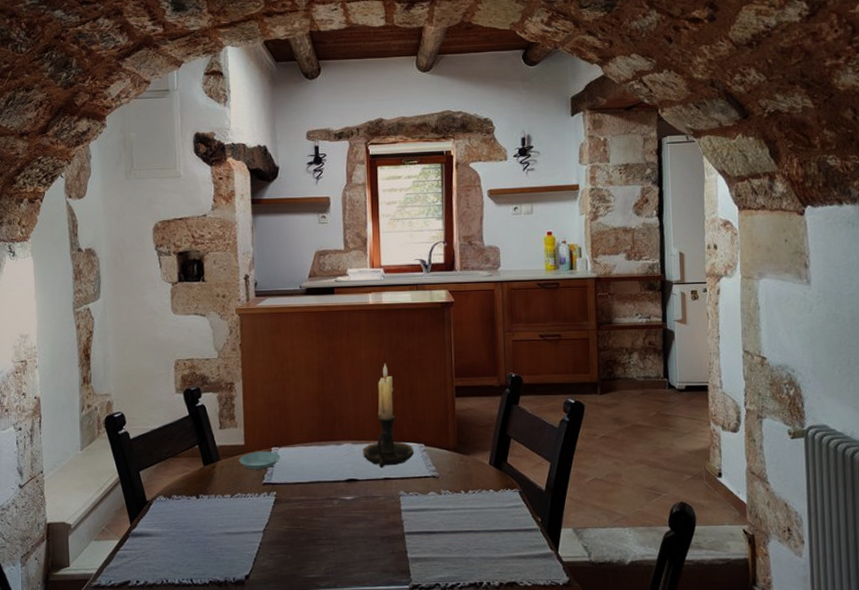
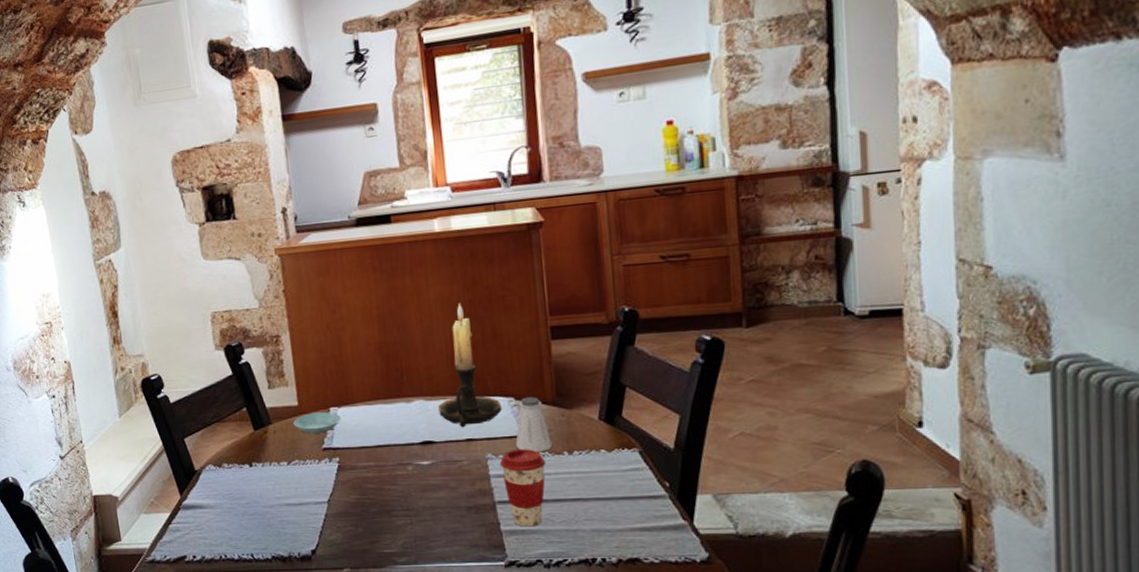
coffee cup: none [409,487,447,555] -> present [499,448,547,527]
saltshaker: none [423,444,452,491] -> present [515,397,553,453]

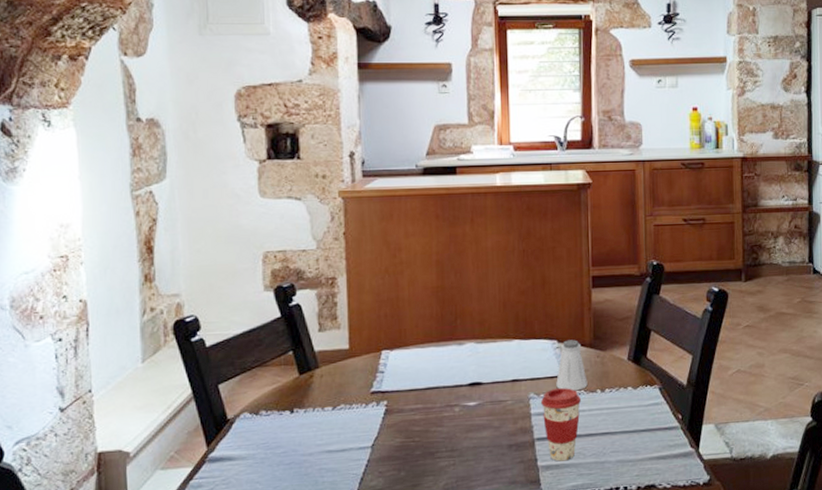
saucer: present [293,412,341,434] -> none [342,355,393,378]
candle holder: present [438,304,501,428] -> none [488,253,545,369]

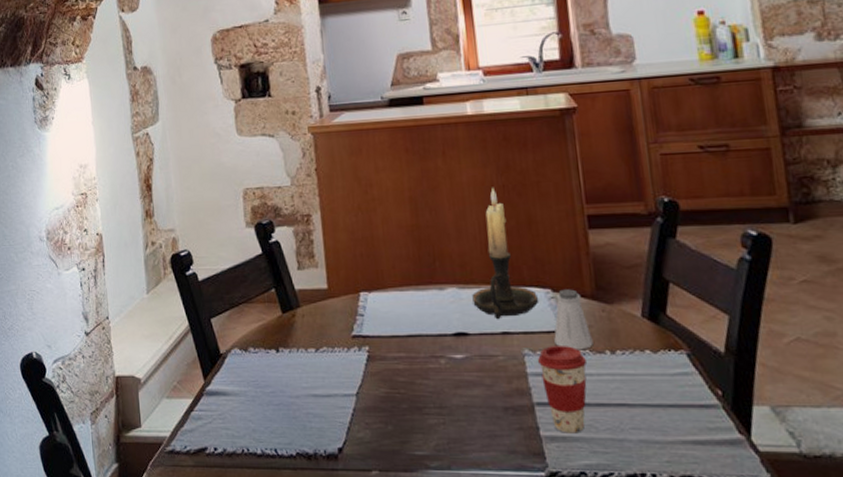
candle holder: none [488,253,545,369] -> present [472,188,538,320]

